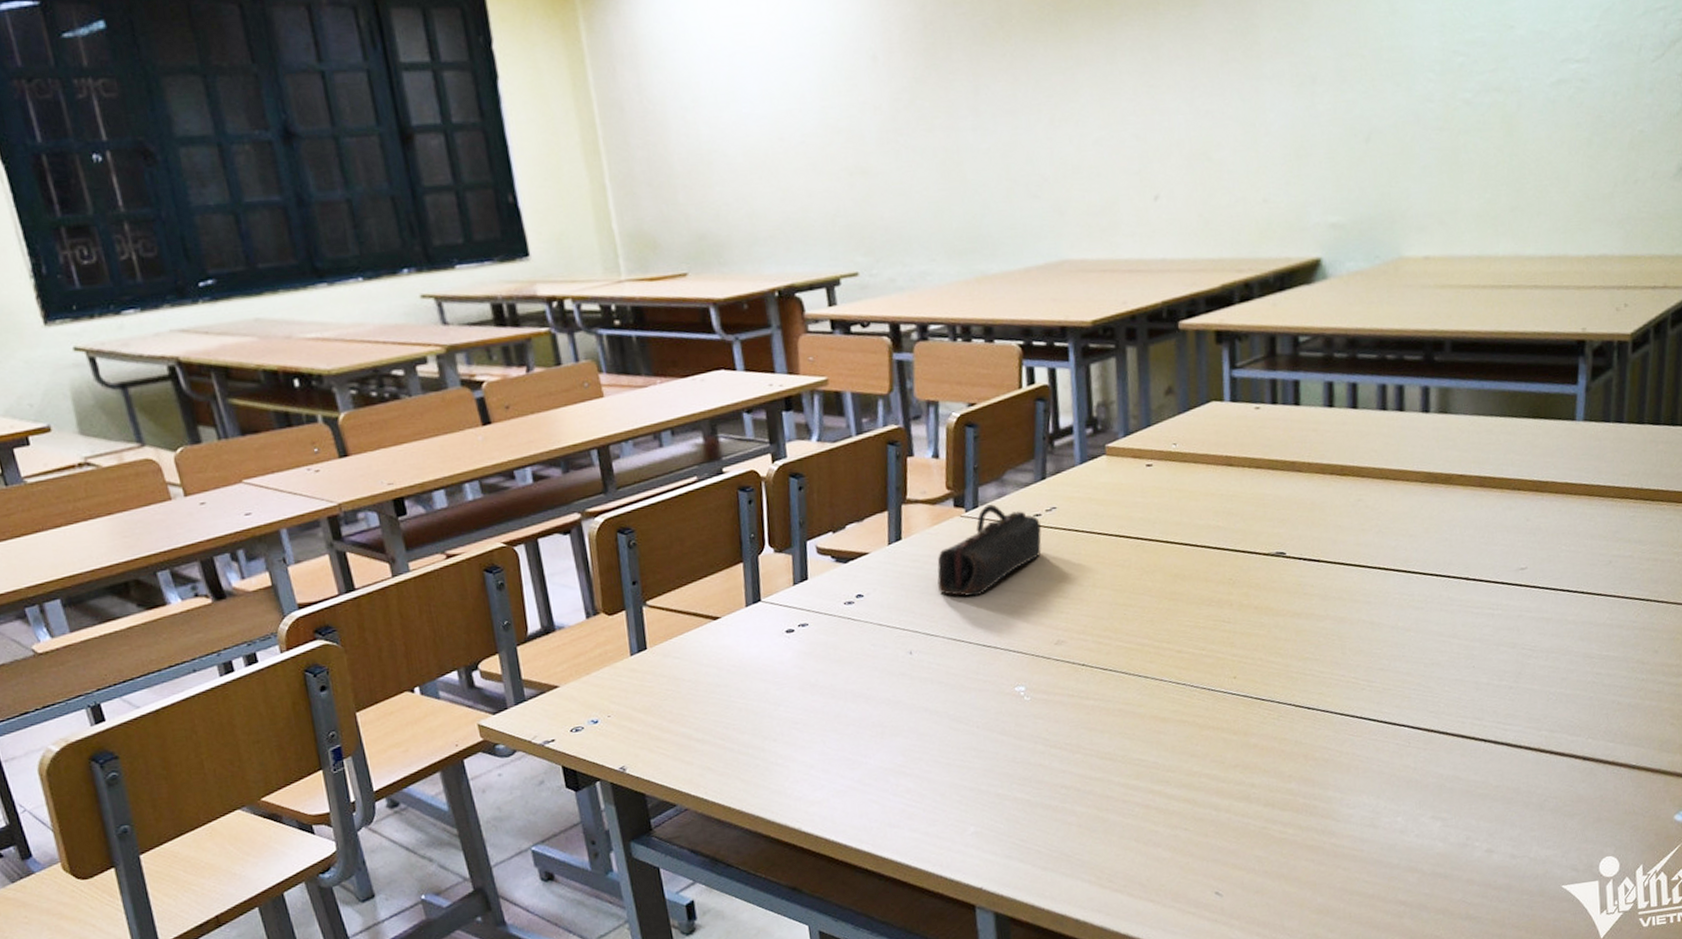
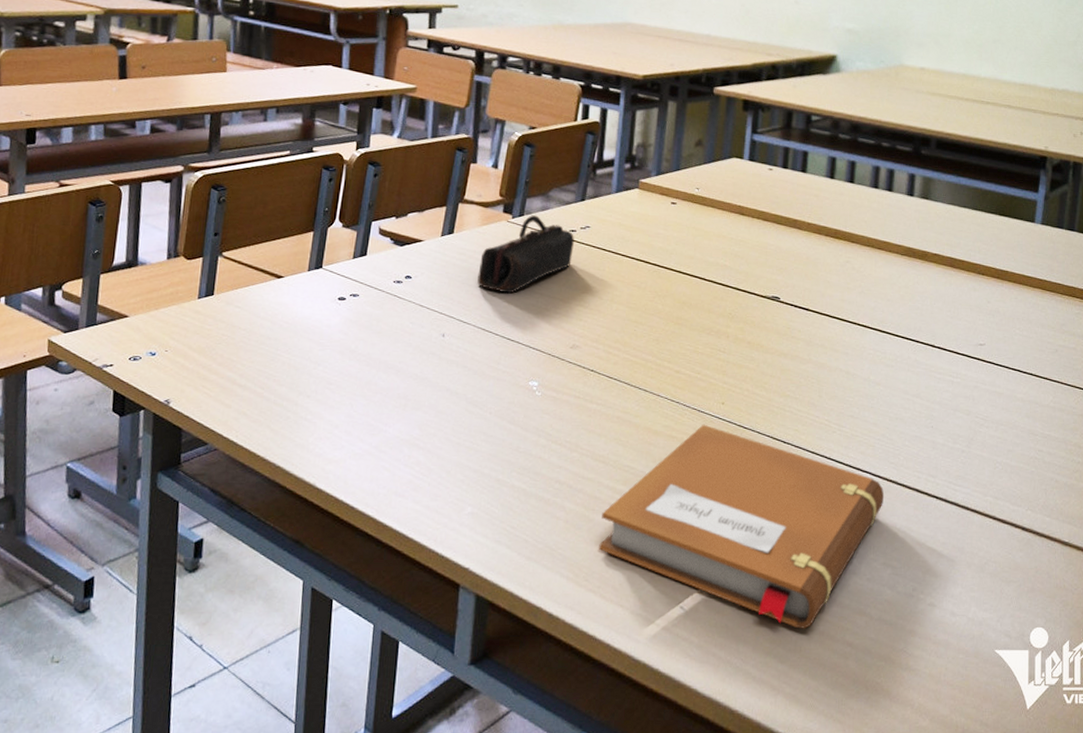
notebook: none [1117,702,1427,896] -> present [599,424,885,629]

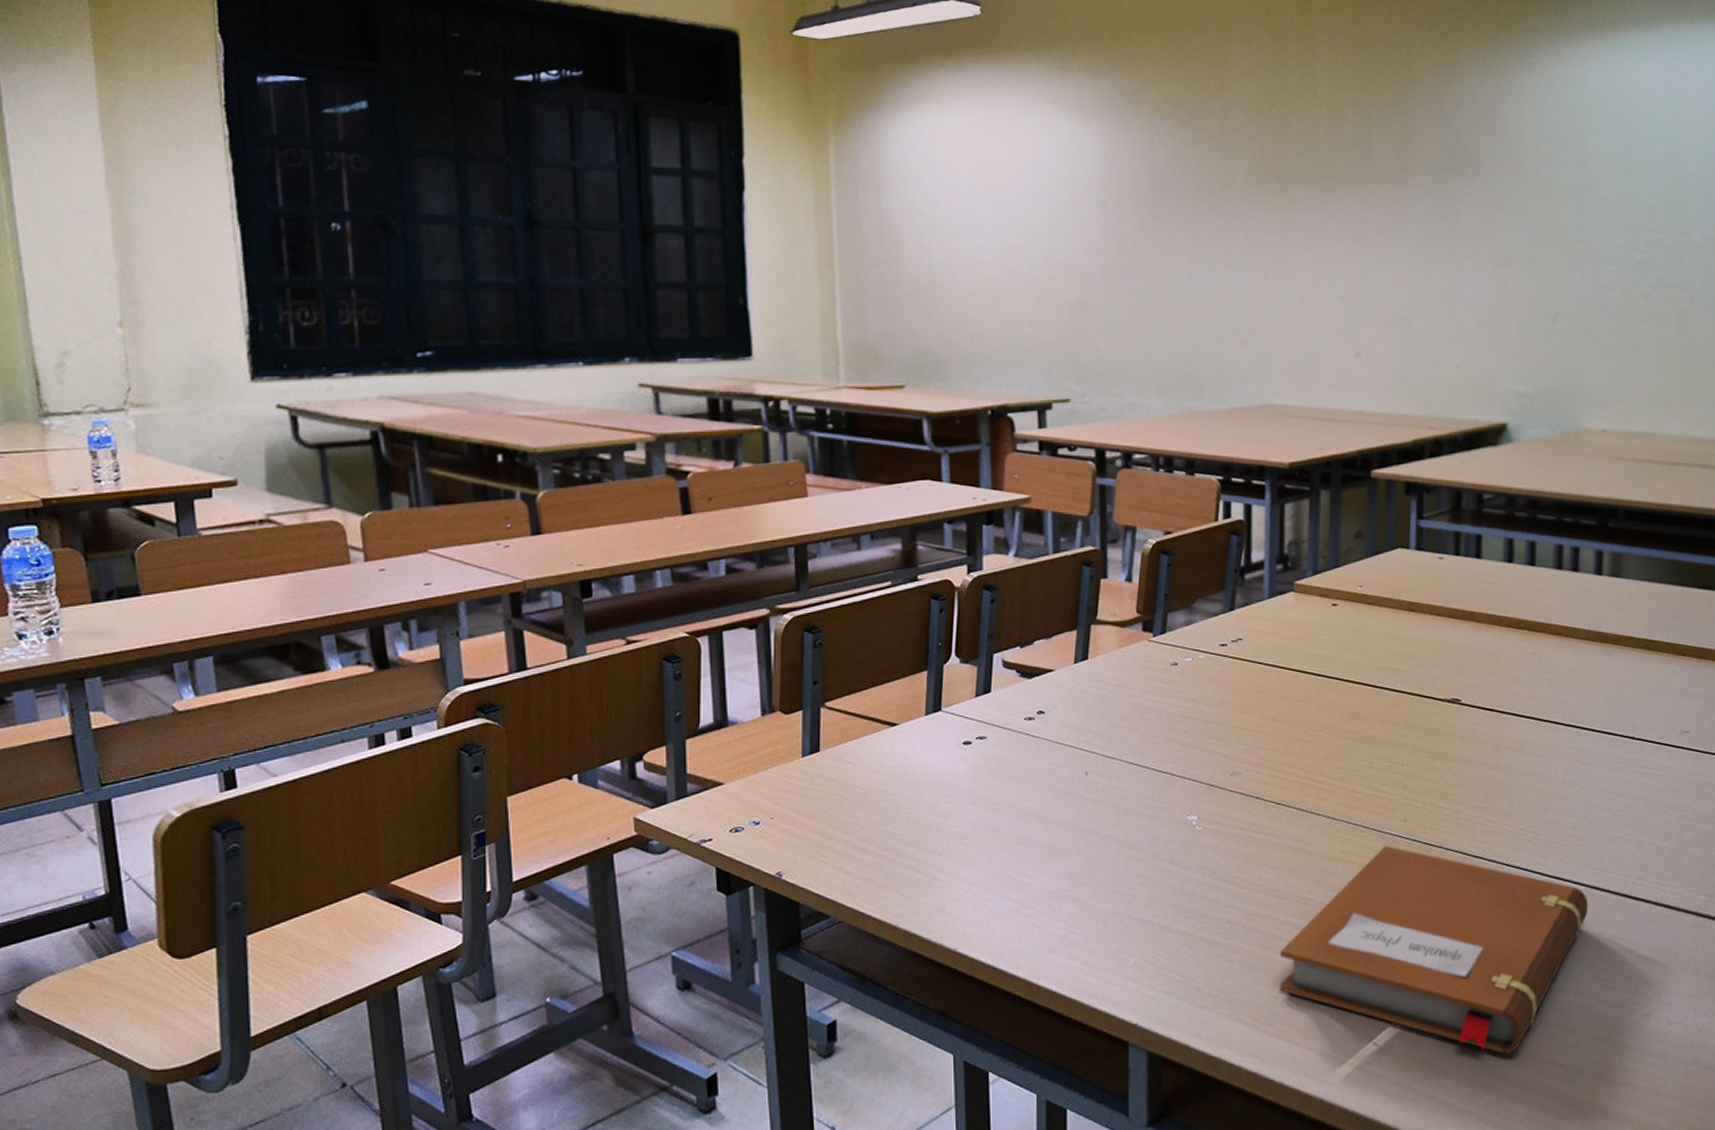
pencil case: present [477,215,574,294] -> none [1120,631,1226,721]

